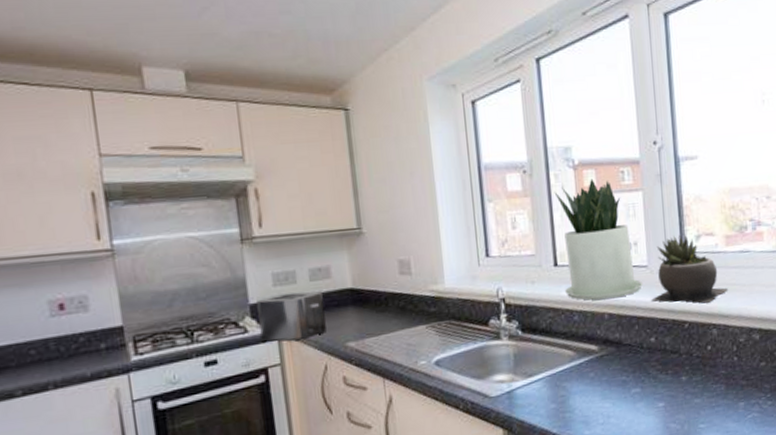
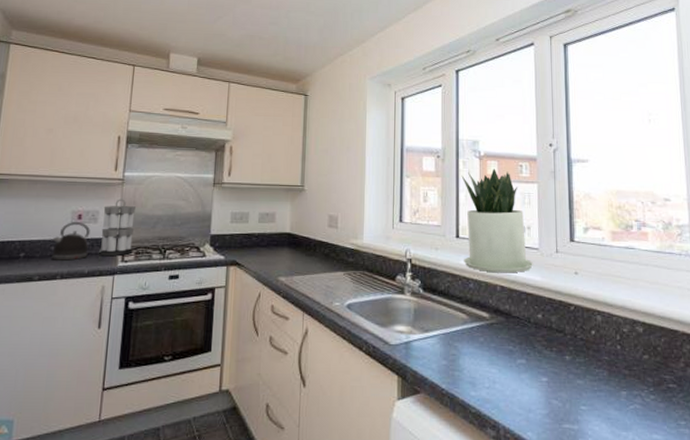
kettle: none [28,313,87,368] -> present [51,222,90,261]
spice rack: none [93,275,148,353] -> present [99,199,135,257]
toaster: present [257,291,326,343] -> none [214,230,266,271]
succulent plant: present [651,234,728,303] -> none [540,225,613,290]

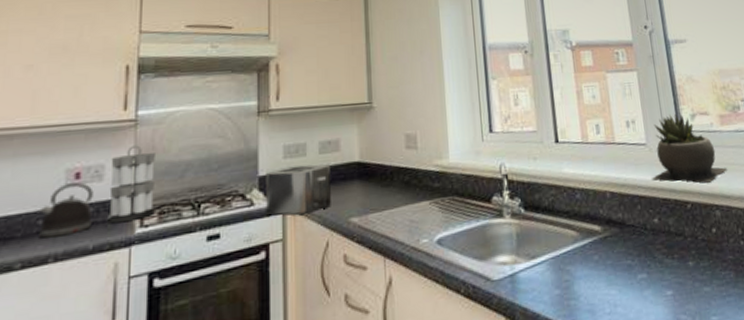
toaster: none [214,230,266,271] -> present [266,164,331,217]
planter: present [461,168,534,273] -> none [554,59,643,178]
succulent plant: none [540,225,613,290] -> present [652,113,727,183]

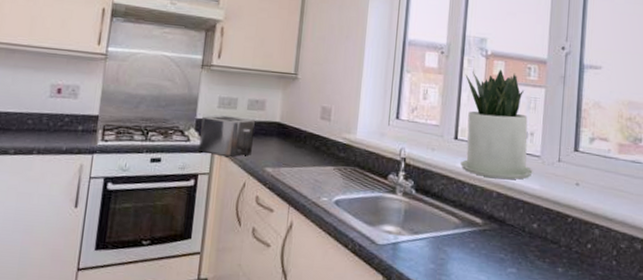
kettle: present [39,182,94,239] -> none [28,96,70,136]
spice rack: present [108,145,155,224] -> none [78,75,118,135]
planter: none [554,59,643,178] -> present [459,69,534,180]
succulent plant: present [652,113,727,183] -> none [539,134,615,203]

